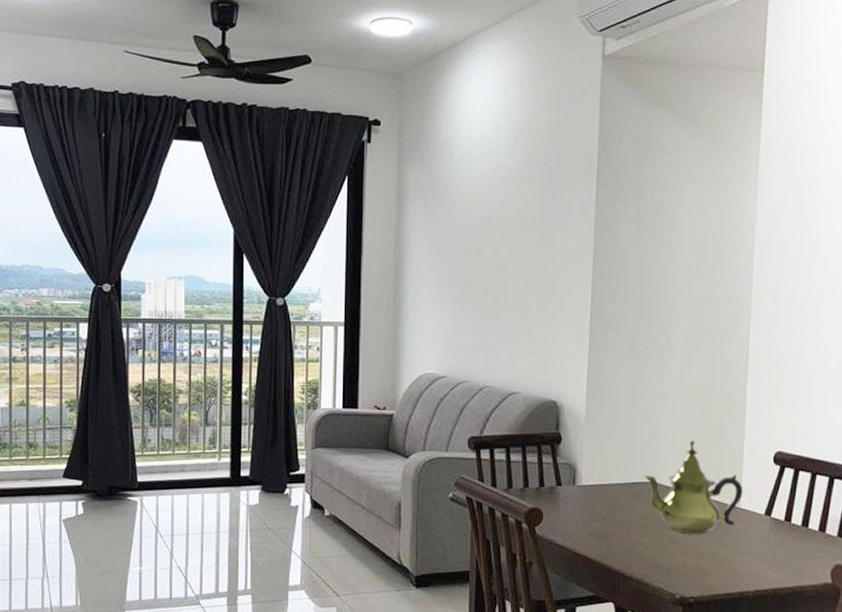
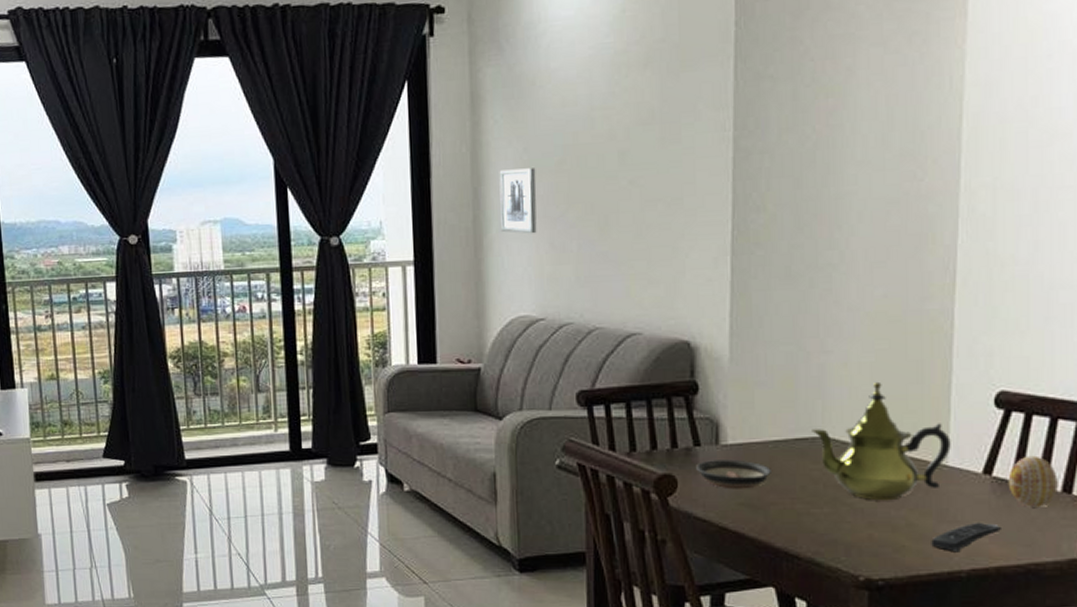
wall art: none [416,254,445,307] -> present [499,168,537,234]
saucer: none [558,497,614,522] -> present [696,459,771,489]
remote control: none [728,553,777,577] -> present [931,522,1001,553]
decorative egg: none [782,502,816,542] -> present [1008,455,1058,507]

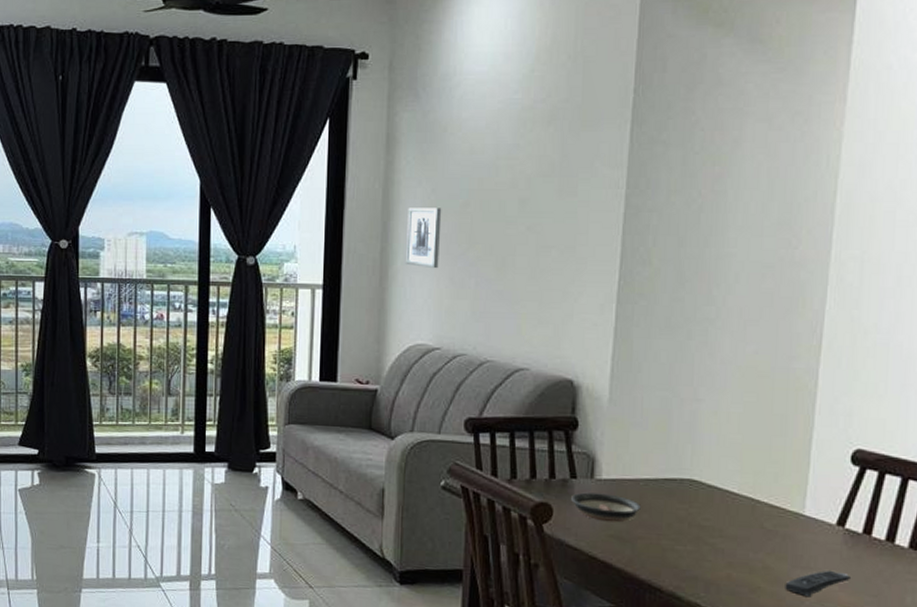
teapot: present [812,381,951,501] -> none [681,431,809,544]
decorative egg: present [1008,455,1058,507] -> none [859,511,906,561]

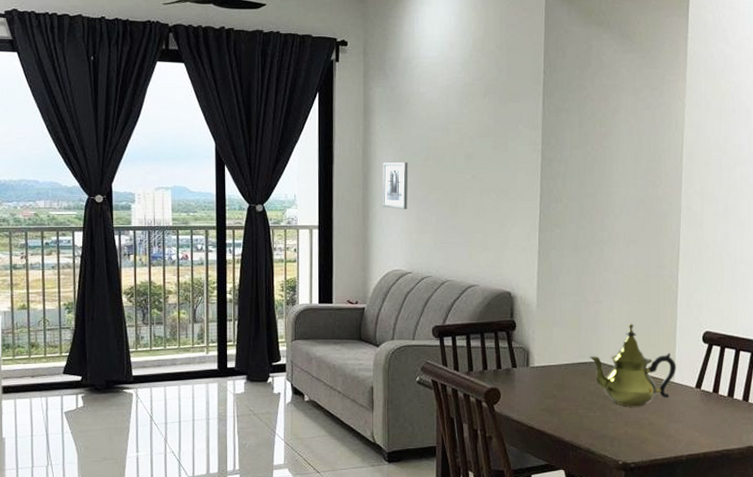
saucer: present [571,492,641,523] -> none [513,377,563,399]
teapot: none [681,431,809,544] -> present [589,323,676,407]
remote control: present [785,570,850,597] -> none [664,421,707,443]

